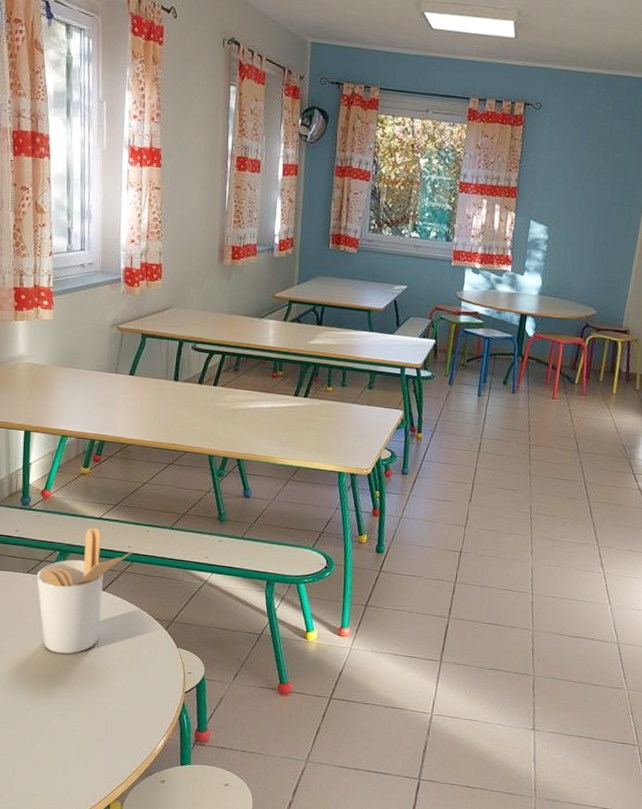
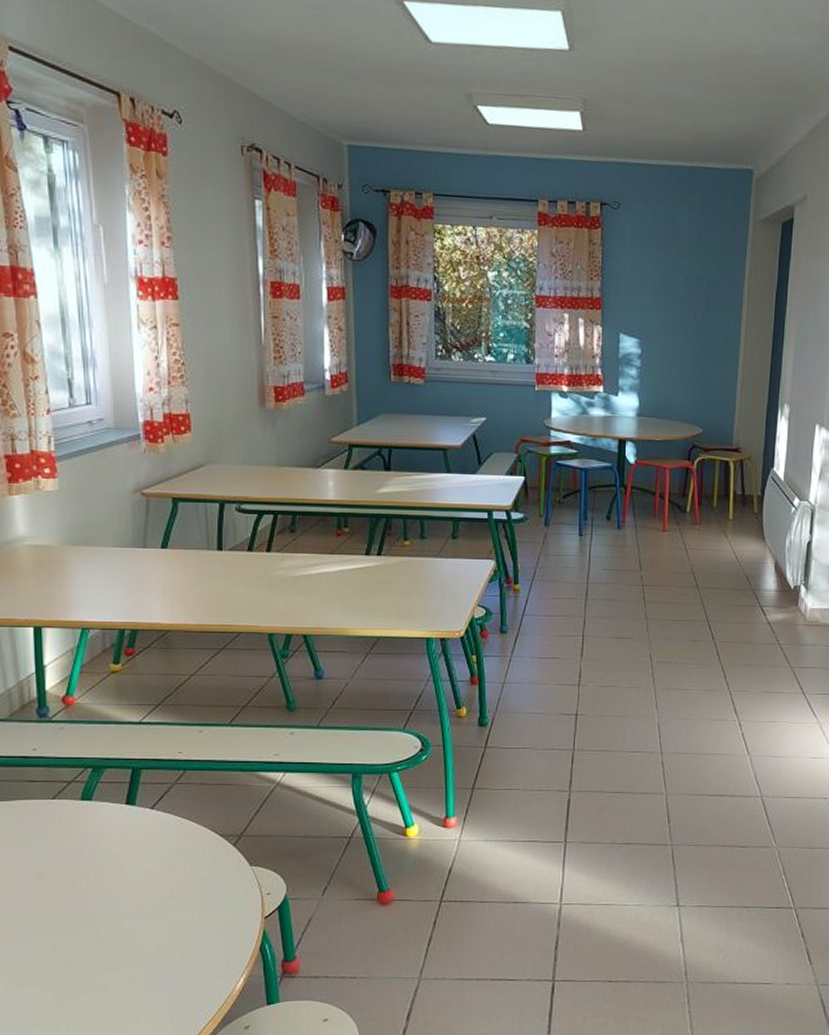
utensil holder: present [36,527,133,654] -> none [65,734,185,891]

